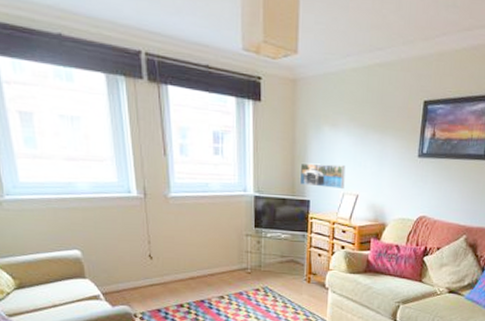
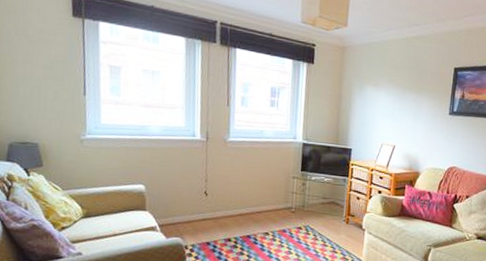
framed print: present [299,162,346,190] -> none [343,116,385,141]

